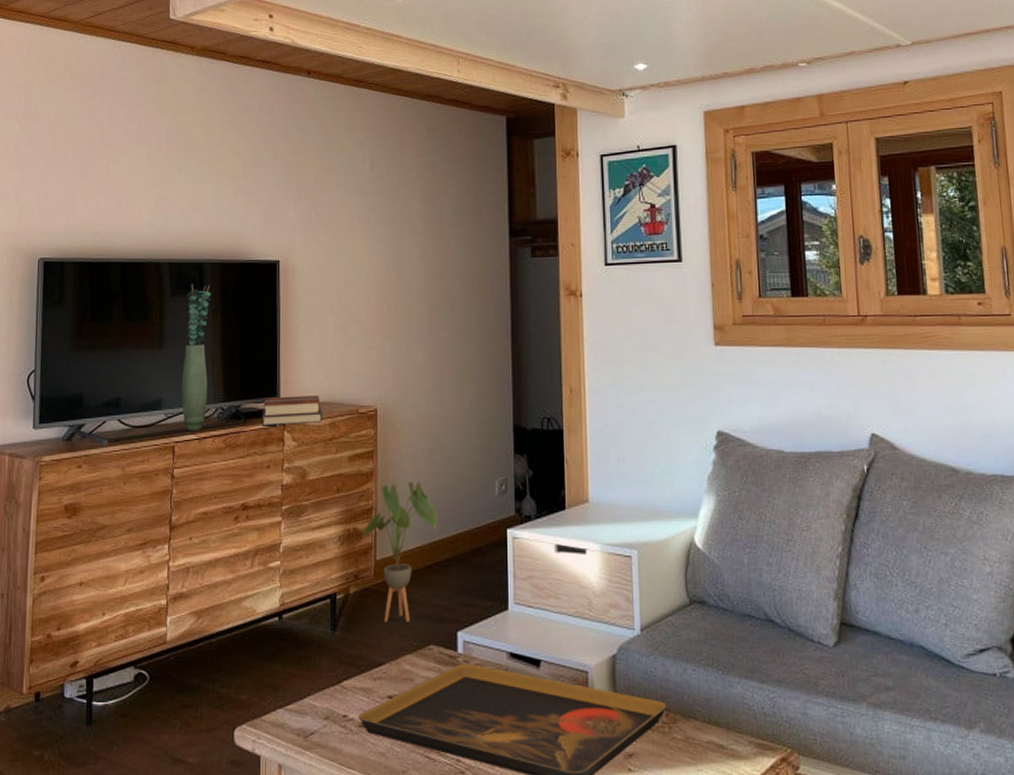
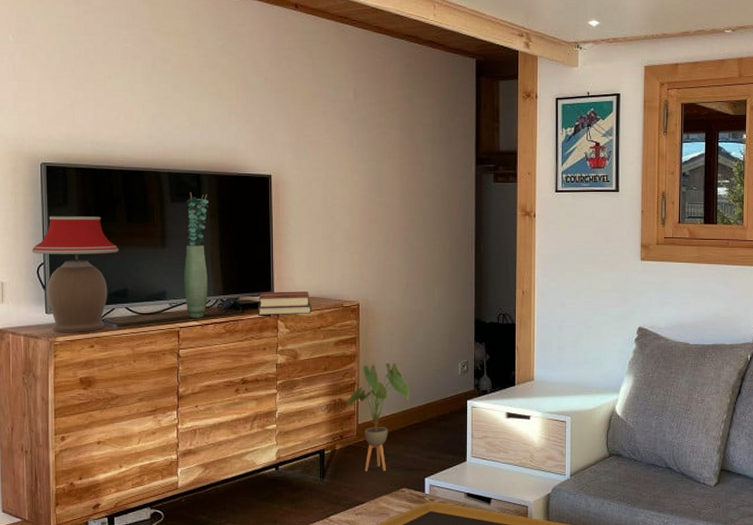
table lamp: none [23,315,114,452] -> present [31,216,119,333]

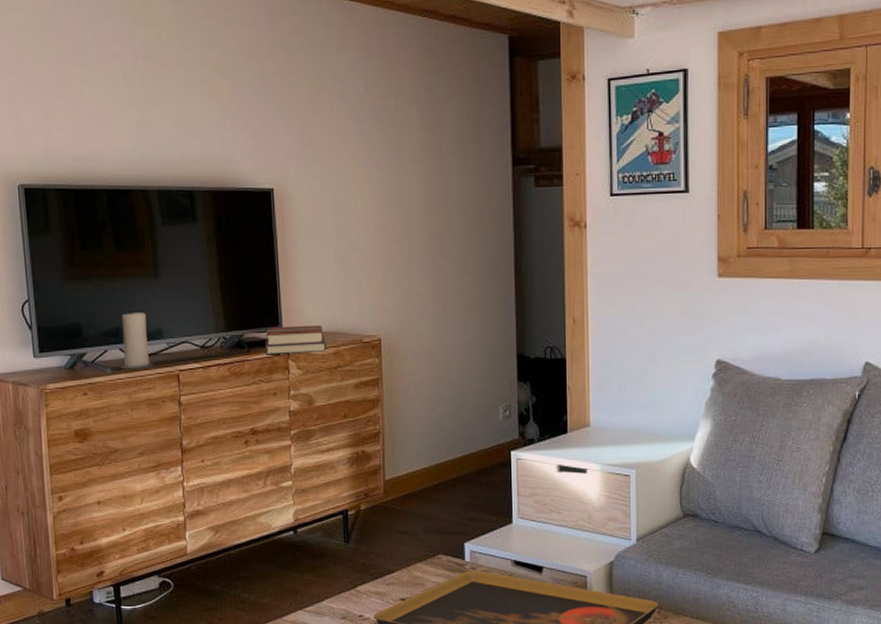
table lamp: present [31,216,119,333] -> none [14,244,109,380]
candle: none [126,276,157,326] -> present [121,312,154,369]
vase: present [183,192,208,319] -> none [179,212,209,360]
house plant: present [347,362,410,471] -> none [371,407,444,535]

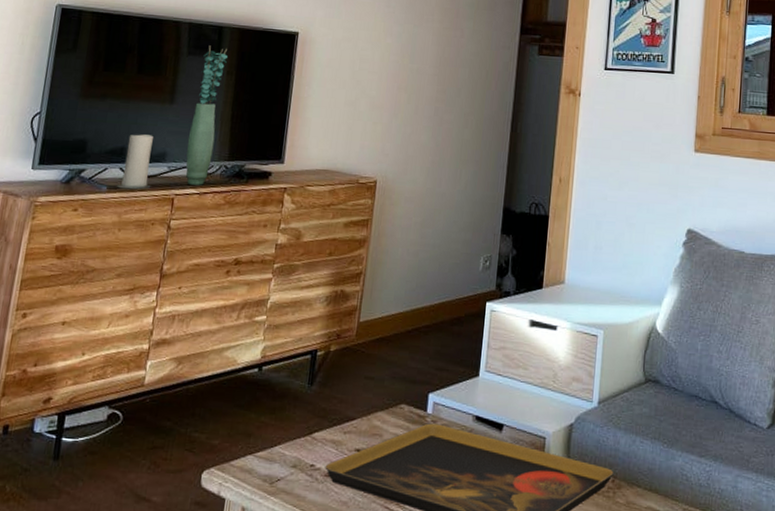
vase: none [179,212,209,360] -> present [185,45,228,187]
books: present [265,325,326,355] -> none [263,161,324,189]

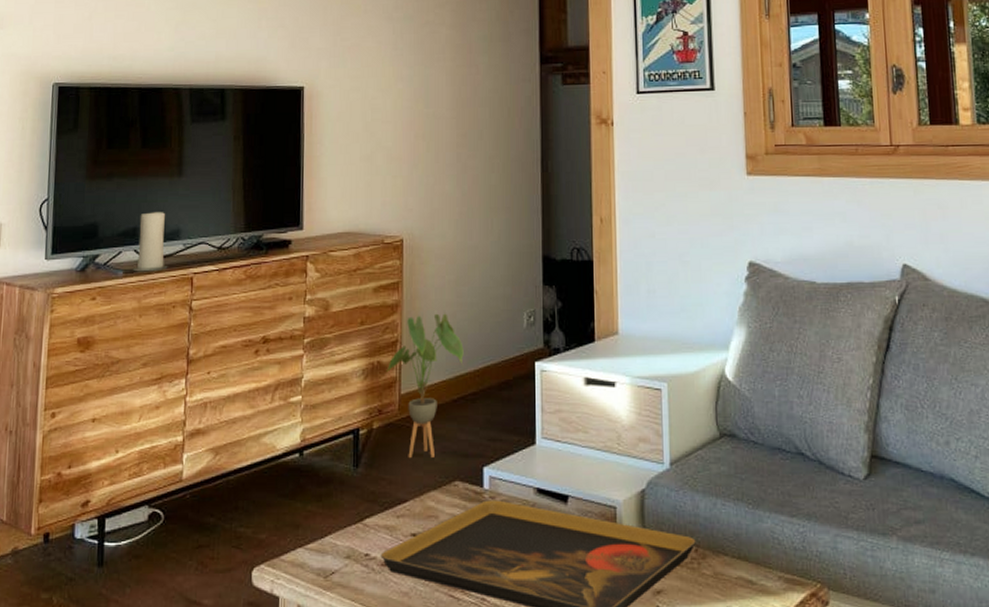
vase: present [185,45,228,187] -> none [200,110,232,263]
house plant: none [349,251,422,382] -> present [387,313,464,458]

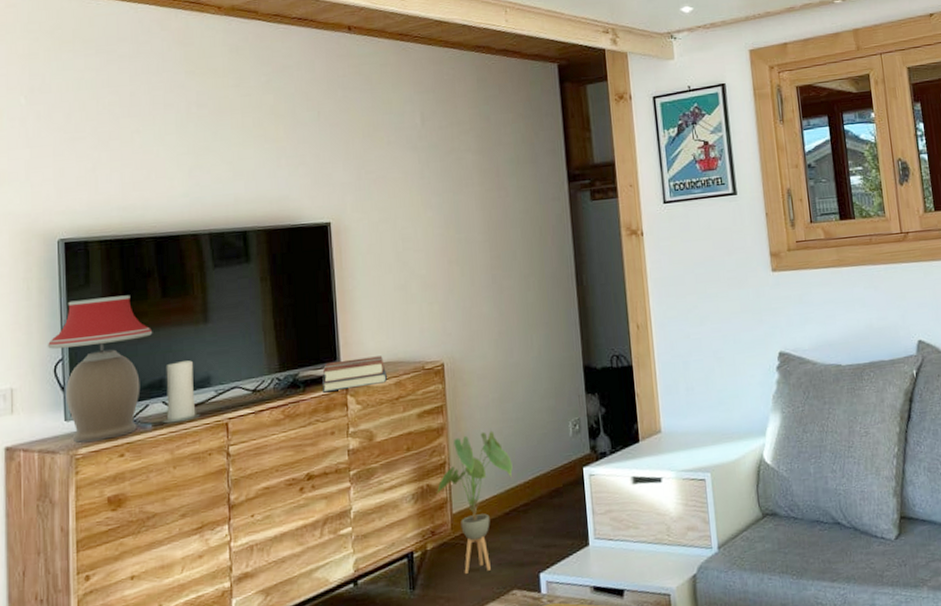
table lamp: none [35,142,131,283] -> present [47,295,153,444]
books: none [284,225,347,257] -> present [322,356,387,393]

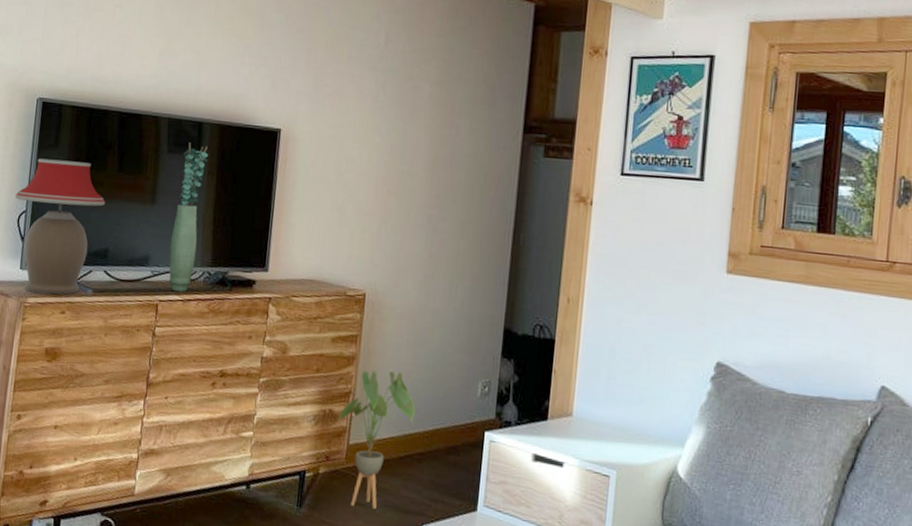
candle: present [163,360,200,424] -> none [102,236,136,294]
vase: none [231,253,262,407] -> present [168,142,208,293]
books: present [322,356,387,393] -> none [248,268,310,300]

